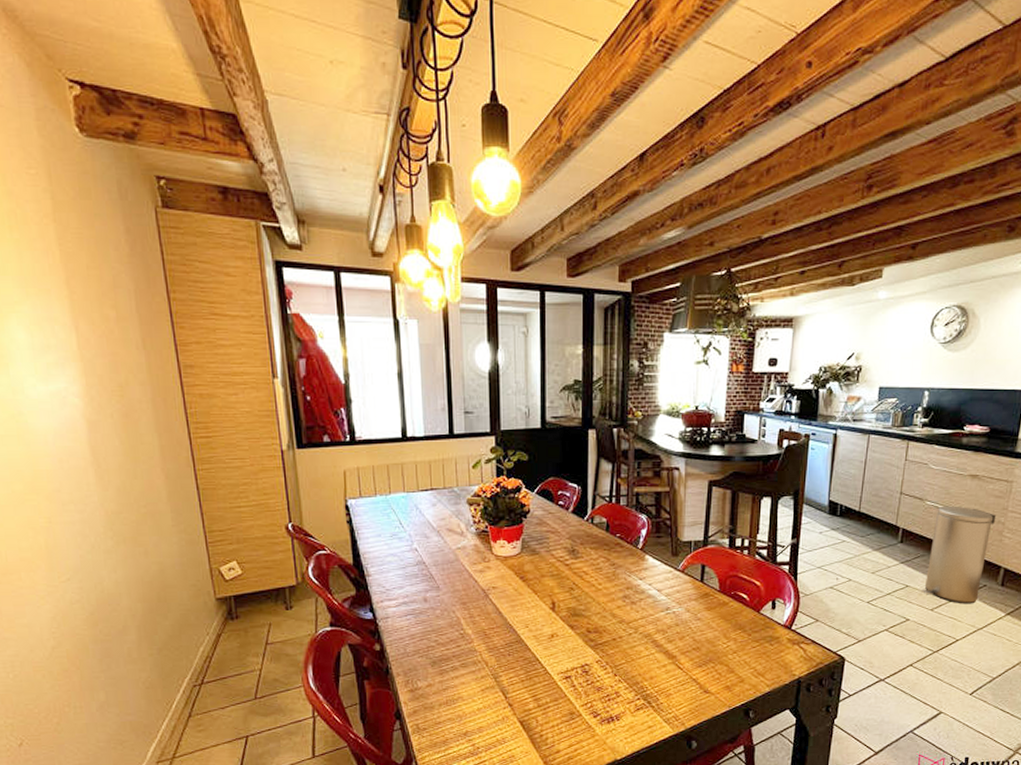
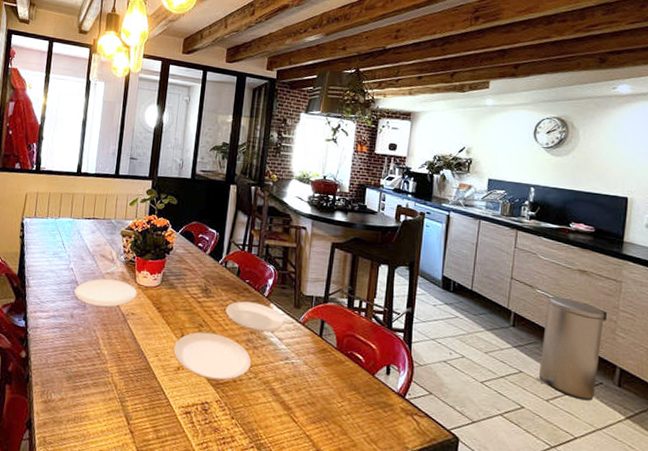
plate: none [424,553,496,586] -> present [74,278,137,307]
plate: none [545,595,629,642] -> present [173,332,251,381]
plate: none [597,557,662,586] -> present [225,301,284,332]

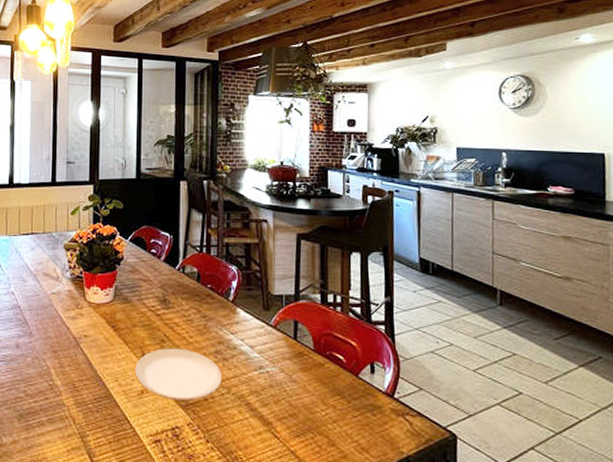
plate: present [74,278,137,307] -> none [18,299,88,333]
plate: present [225,301,284,332] -> none [188,309,254,341]
pedal bin: present [535,296,608,401] -> none [530,267,599,378]

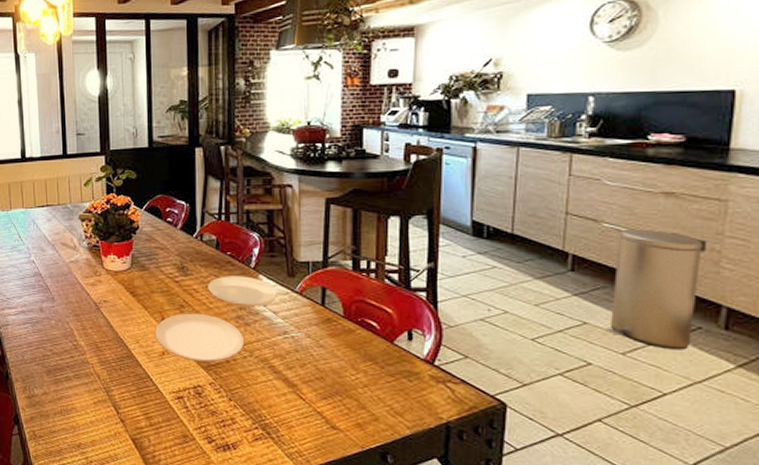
plate: none [188,309,254,341] -> present [208,276,277,307]
pedal bin: none [530,267,599,378] -> present [606,229,708,350]

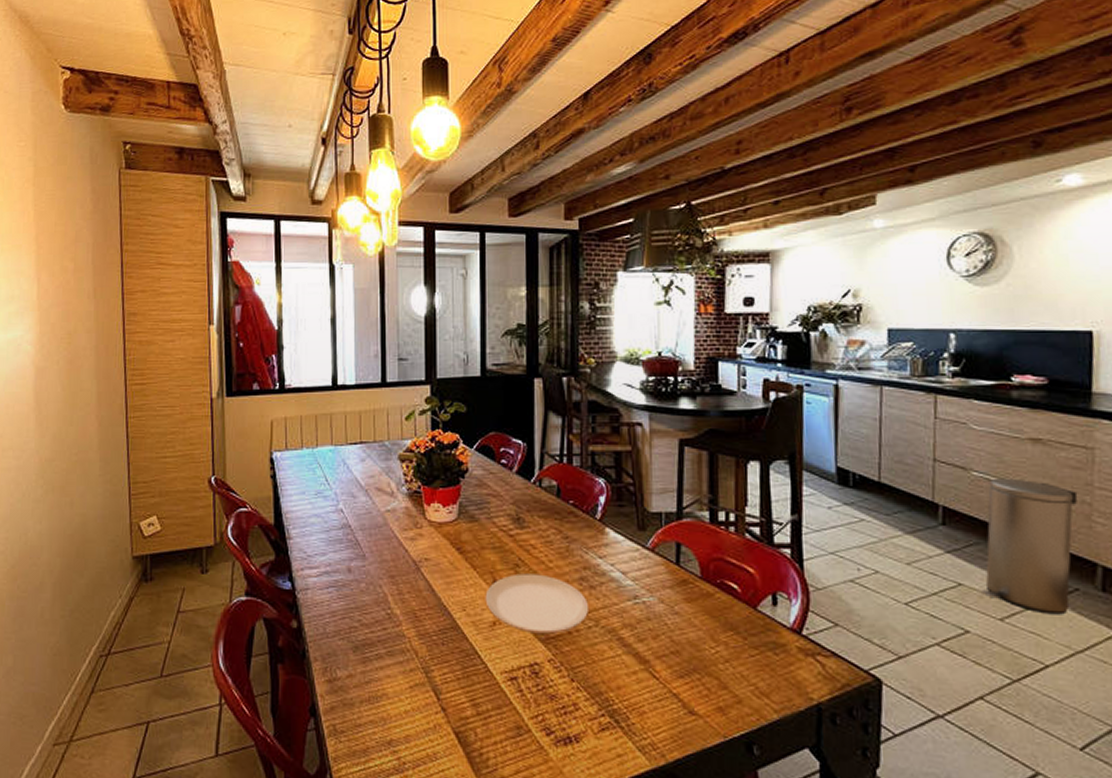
plate: present [208,276,277,307] -> none [547,529,626,566]

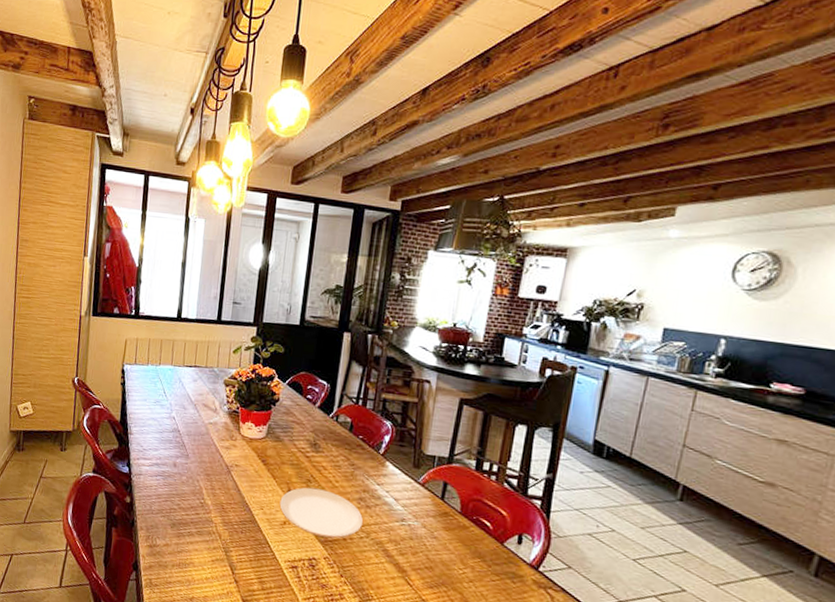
pedal bin: present [982,478,1078,615] -> none [704,468,811,590]

